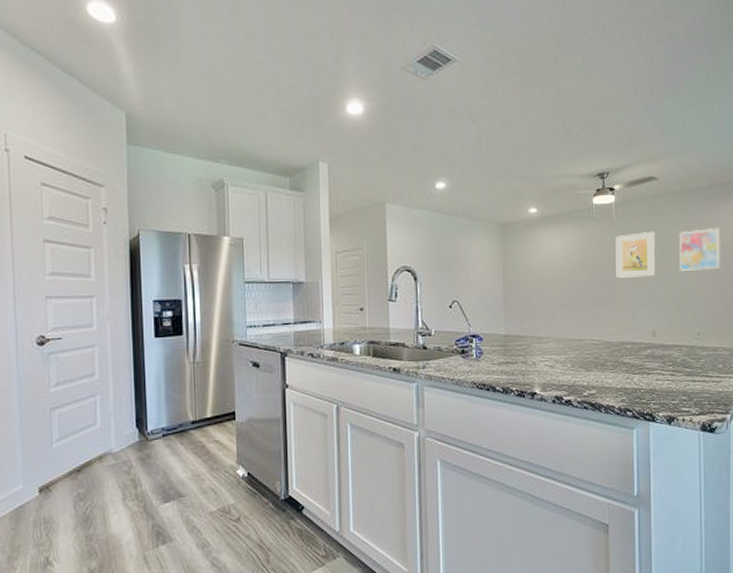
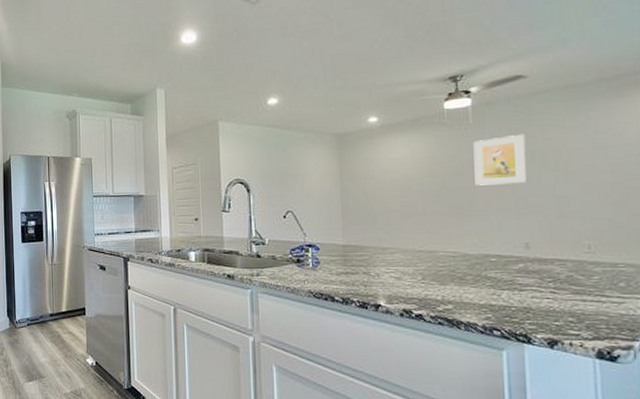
wall art: present [678,227,720,271] -> none [557,125,618,176]

